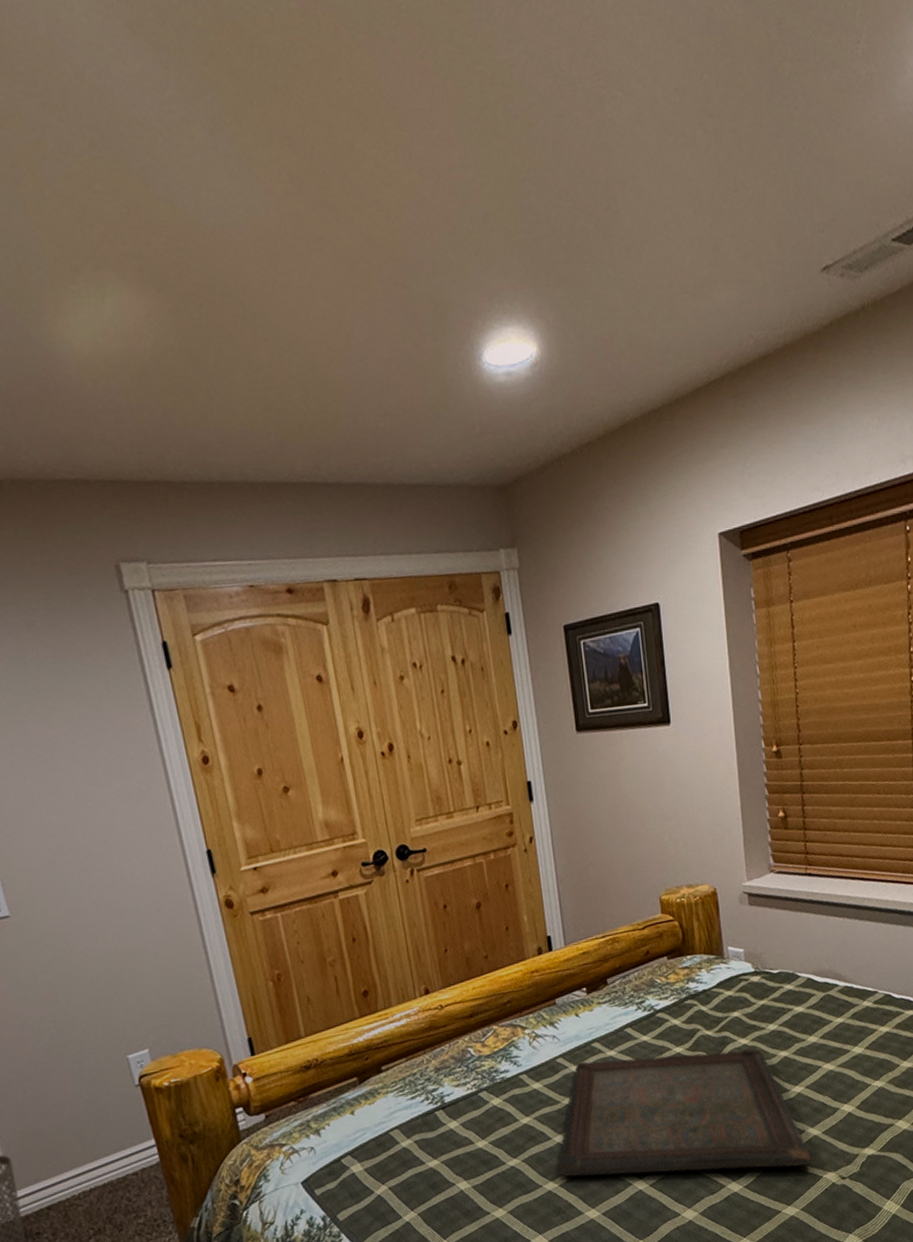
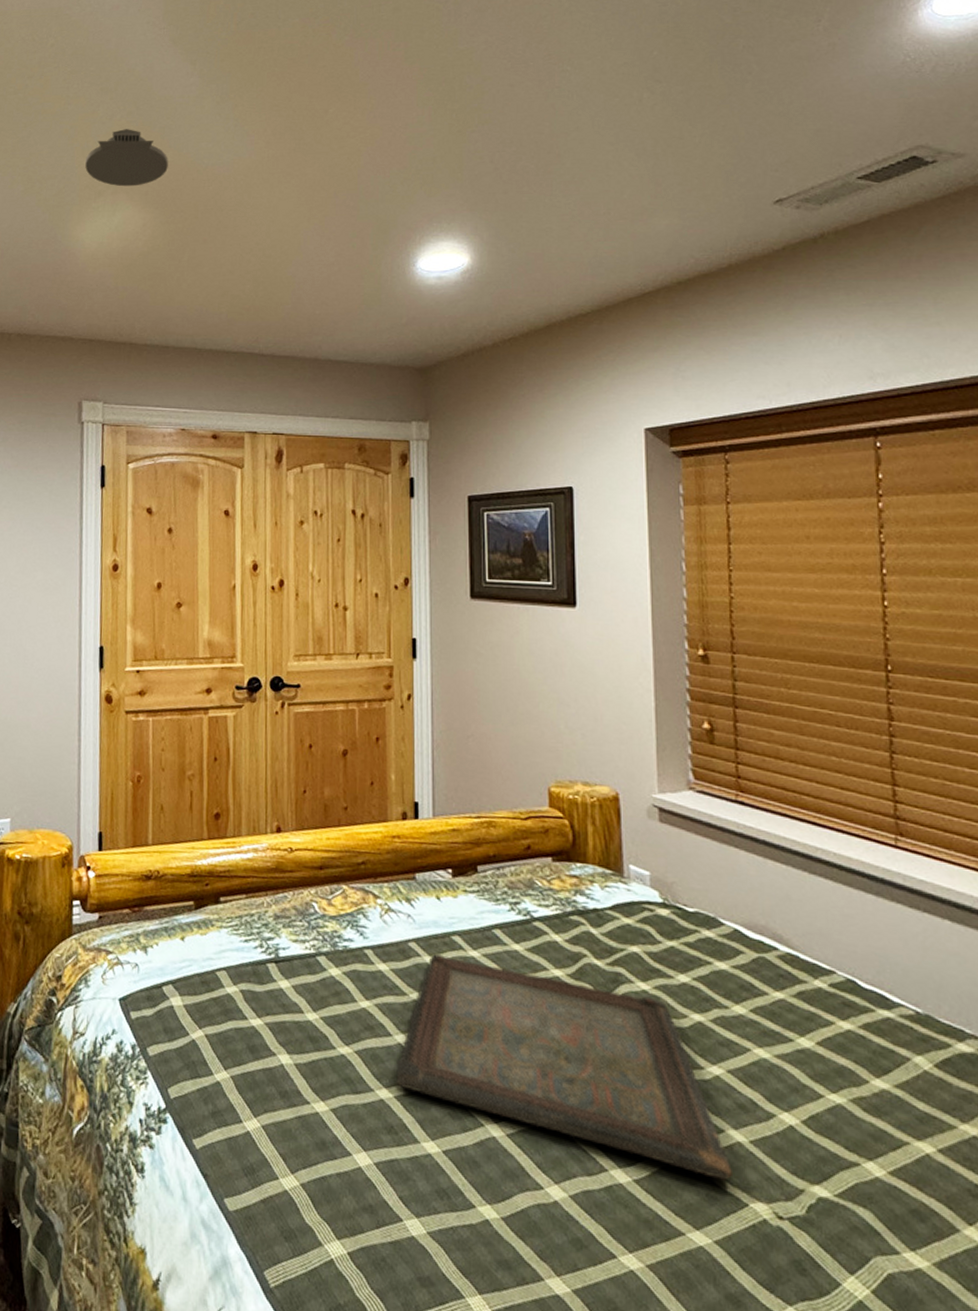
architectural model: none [44,169,163,260] -> present [85,129,168,187]

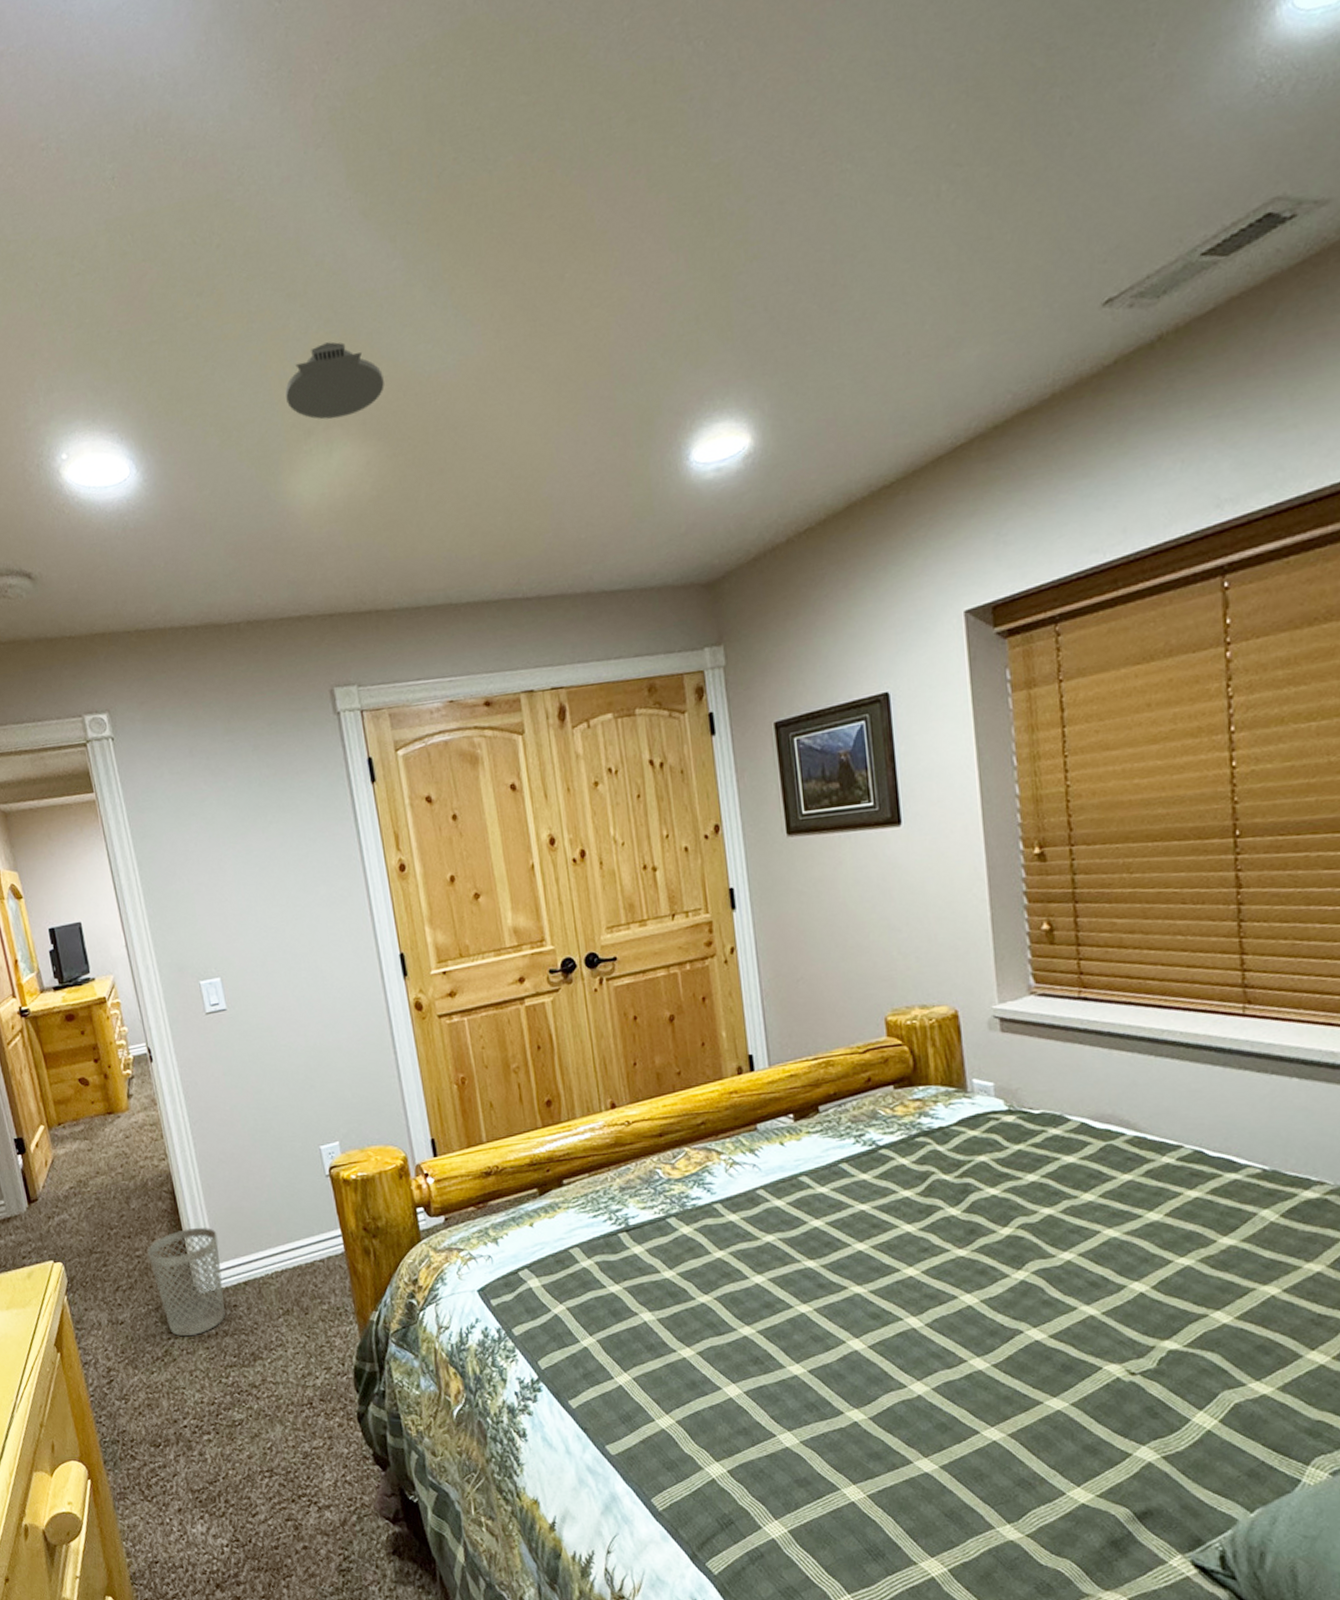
serving tray: present [396,953,732,1181] -> none [756,1195,1086,1351]

